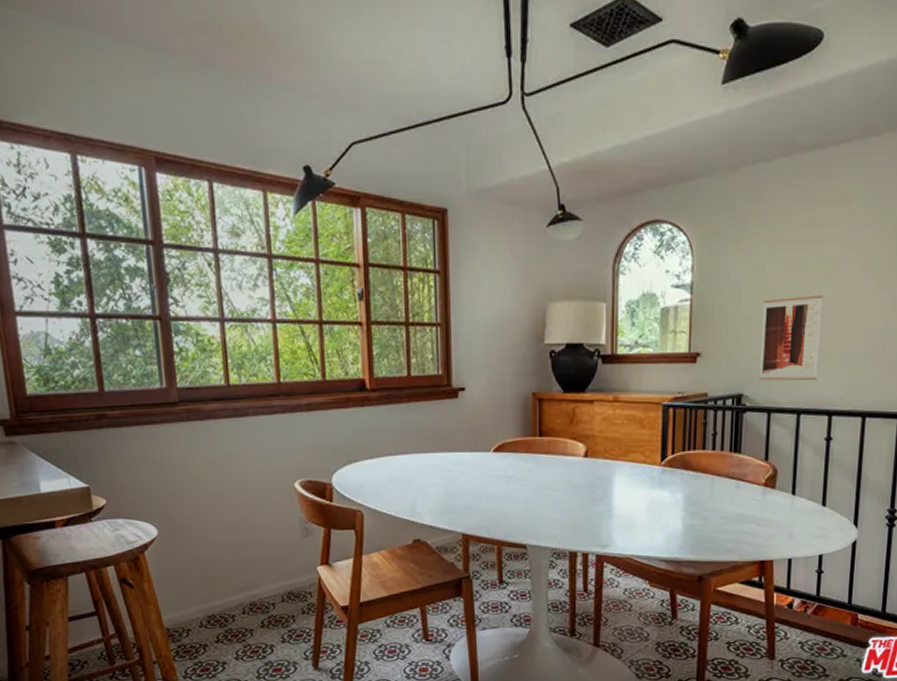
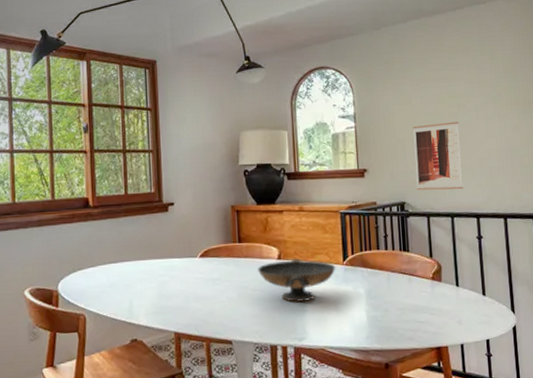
decorative bowl: none [560,457,652,507] -> present [258,258,336,303]

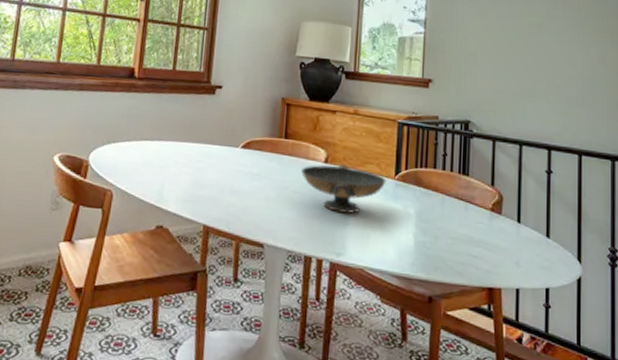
wall art: present [412,122,464,191] -> none [484,40,537,117]

